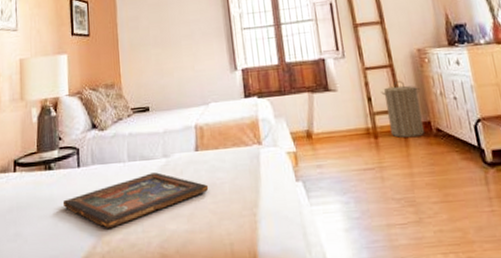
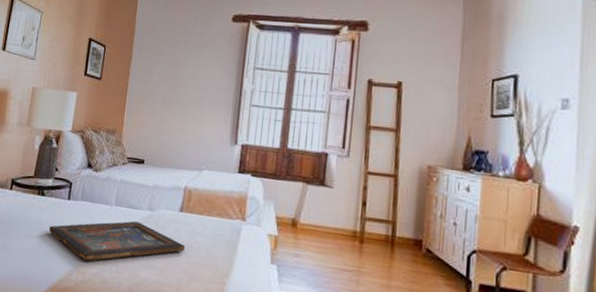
laundry hamper: present [380,80,425,138] -> none [377,192,421,253]

